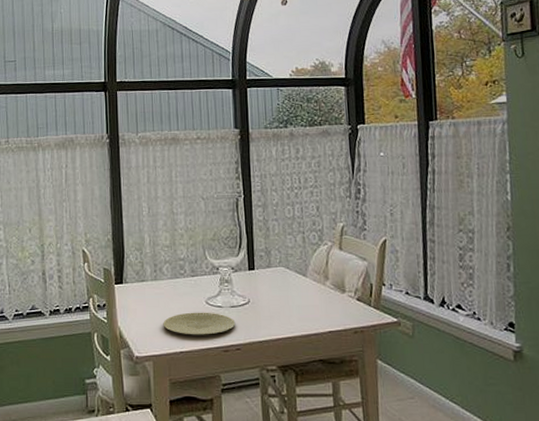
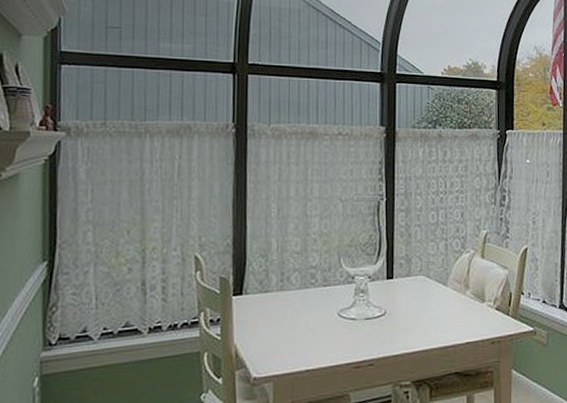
plate: present [163,312,236,335] -> none [287,325,370,351]

